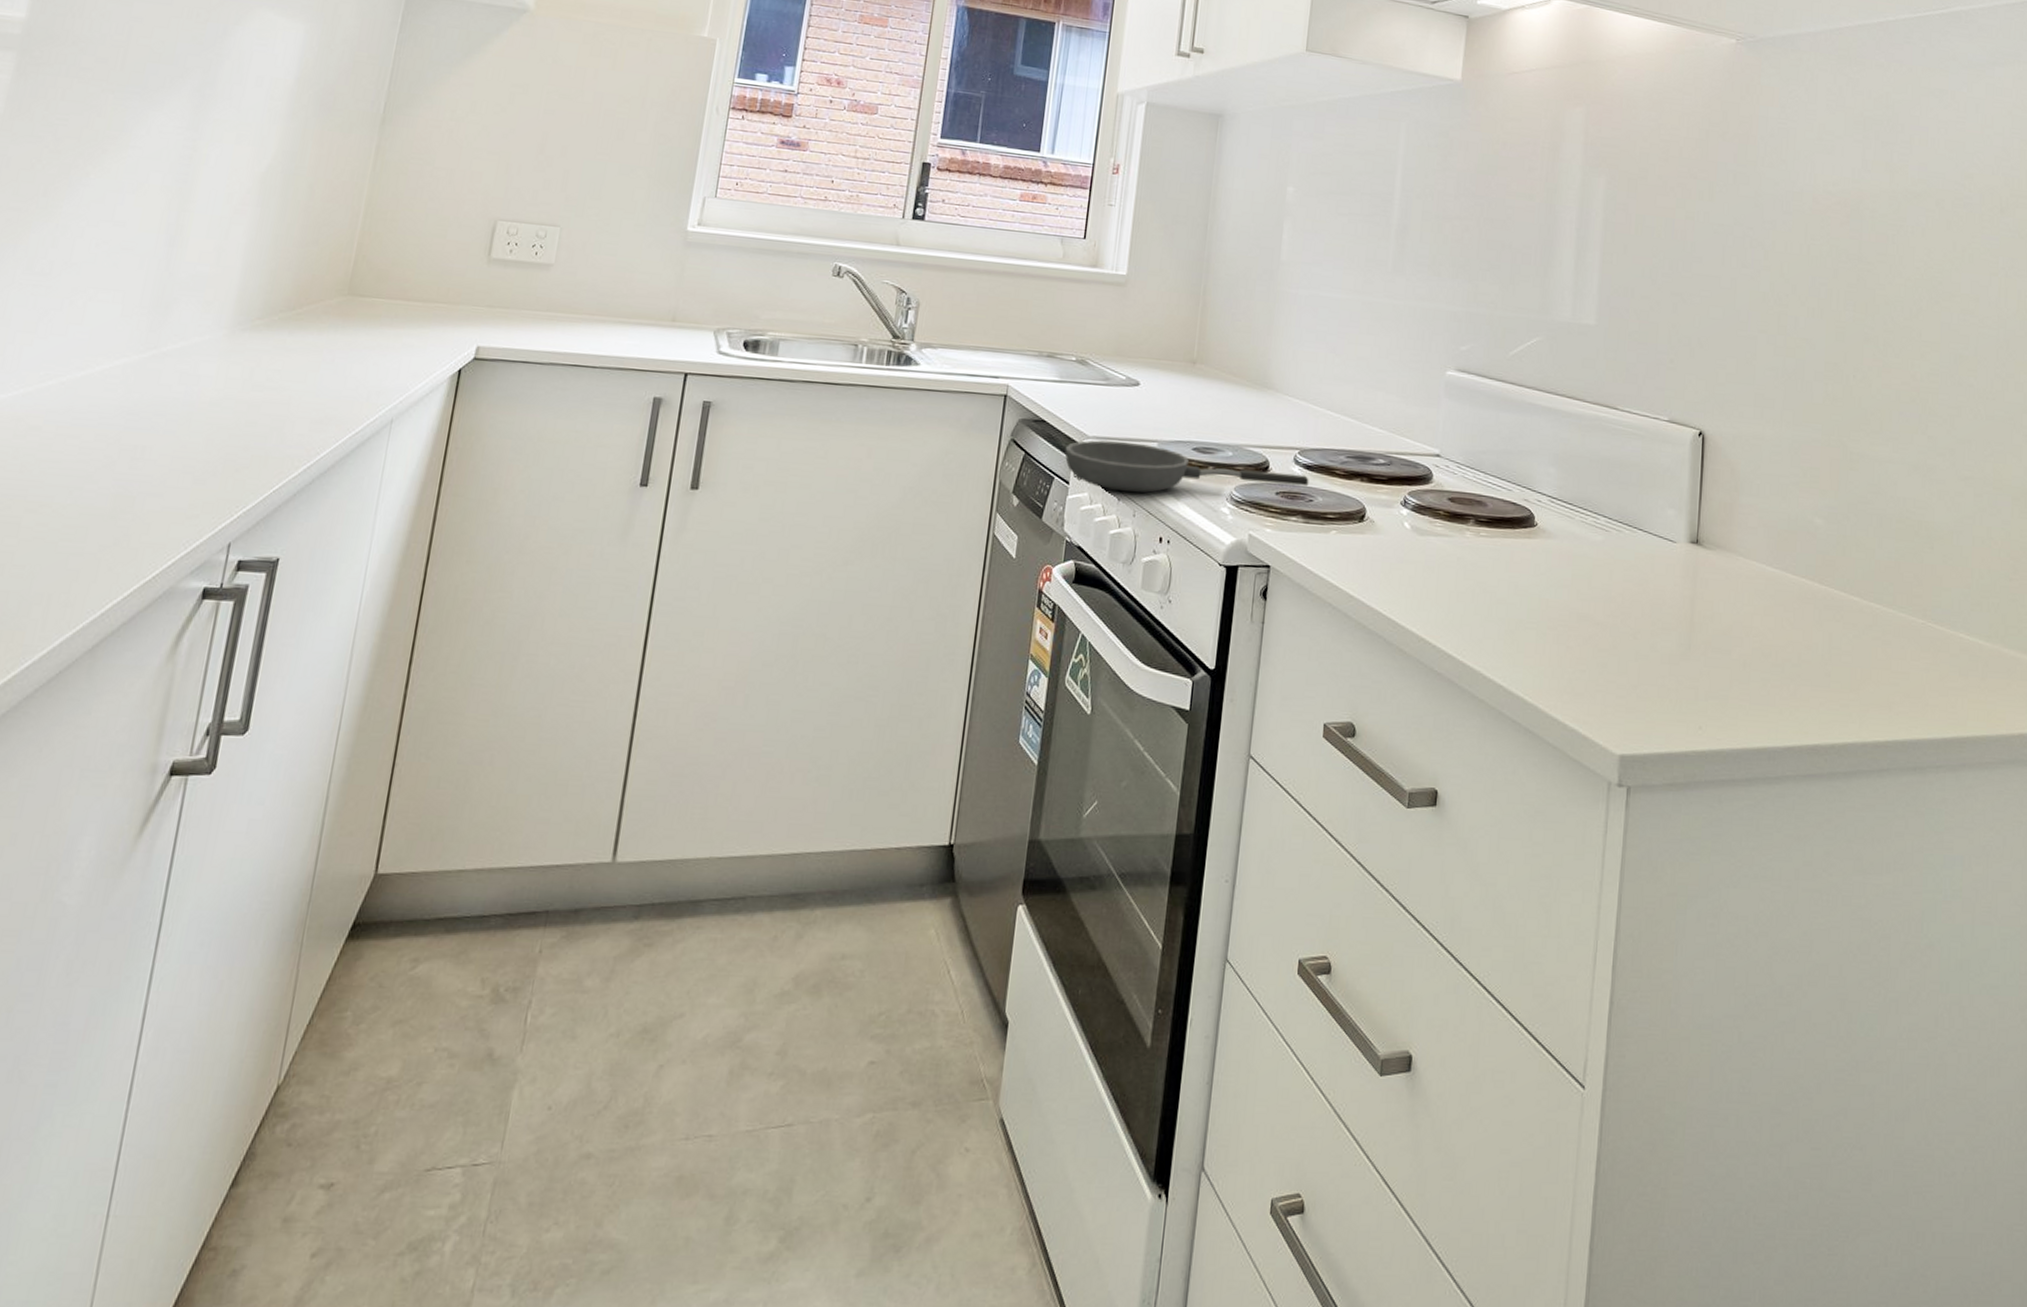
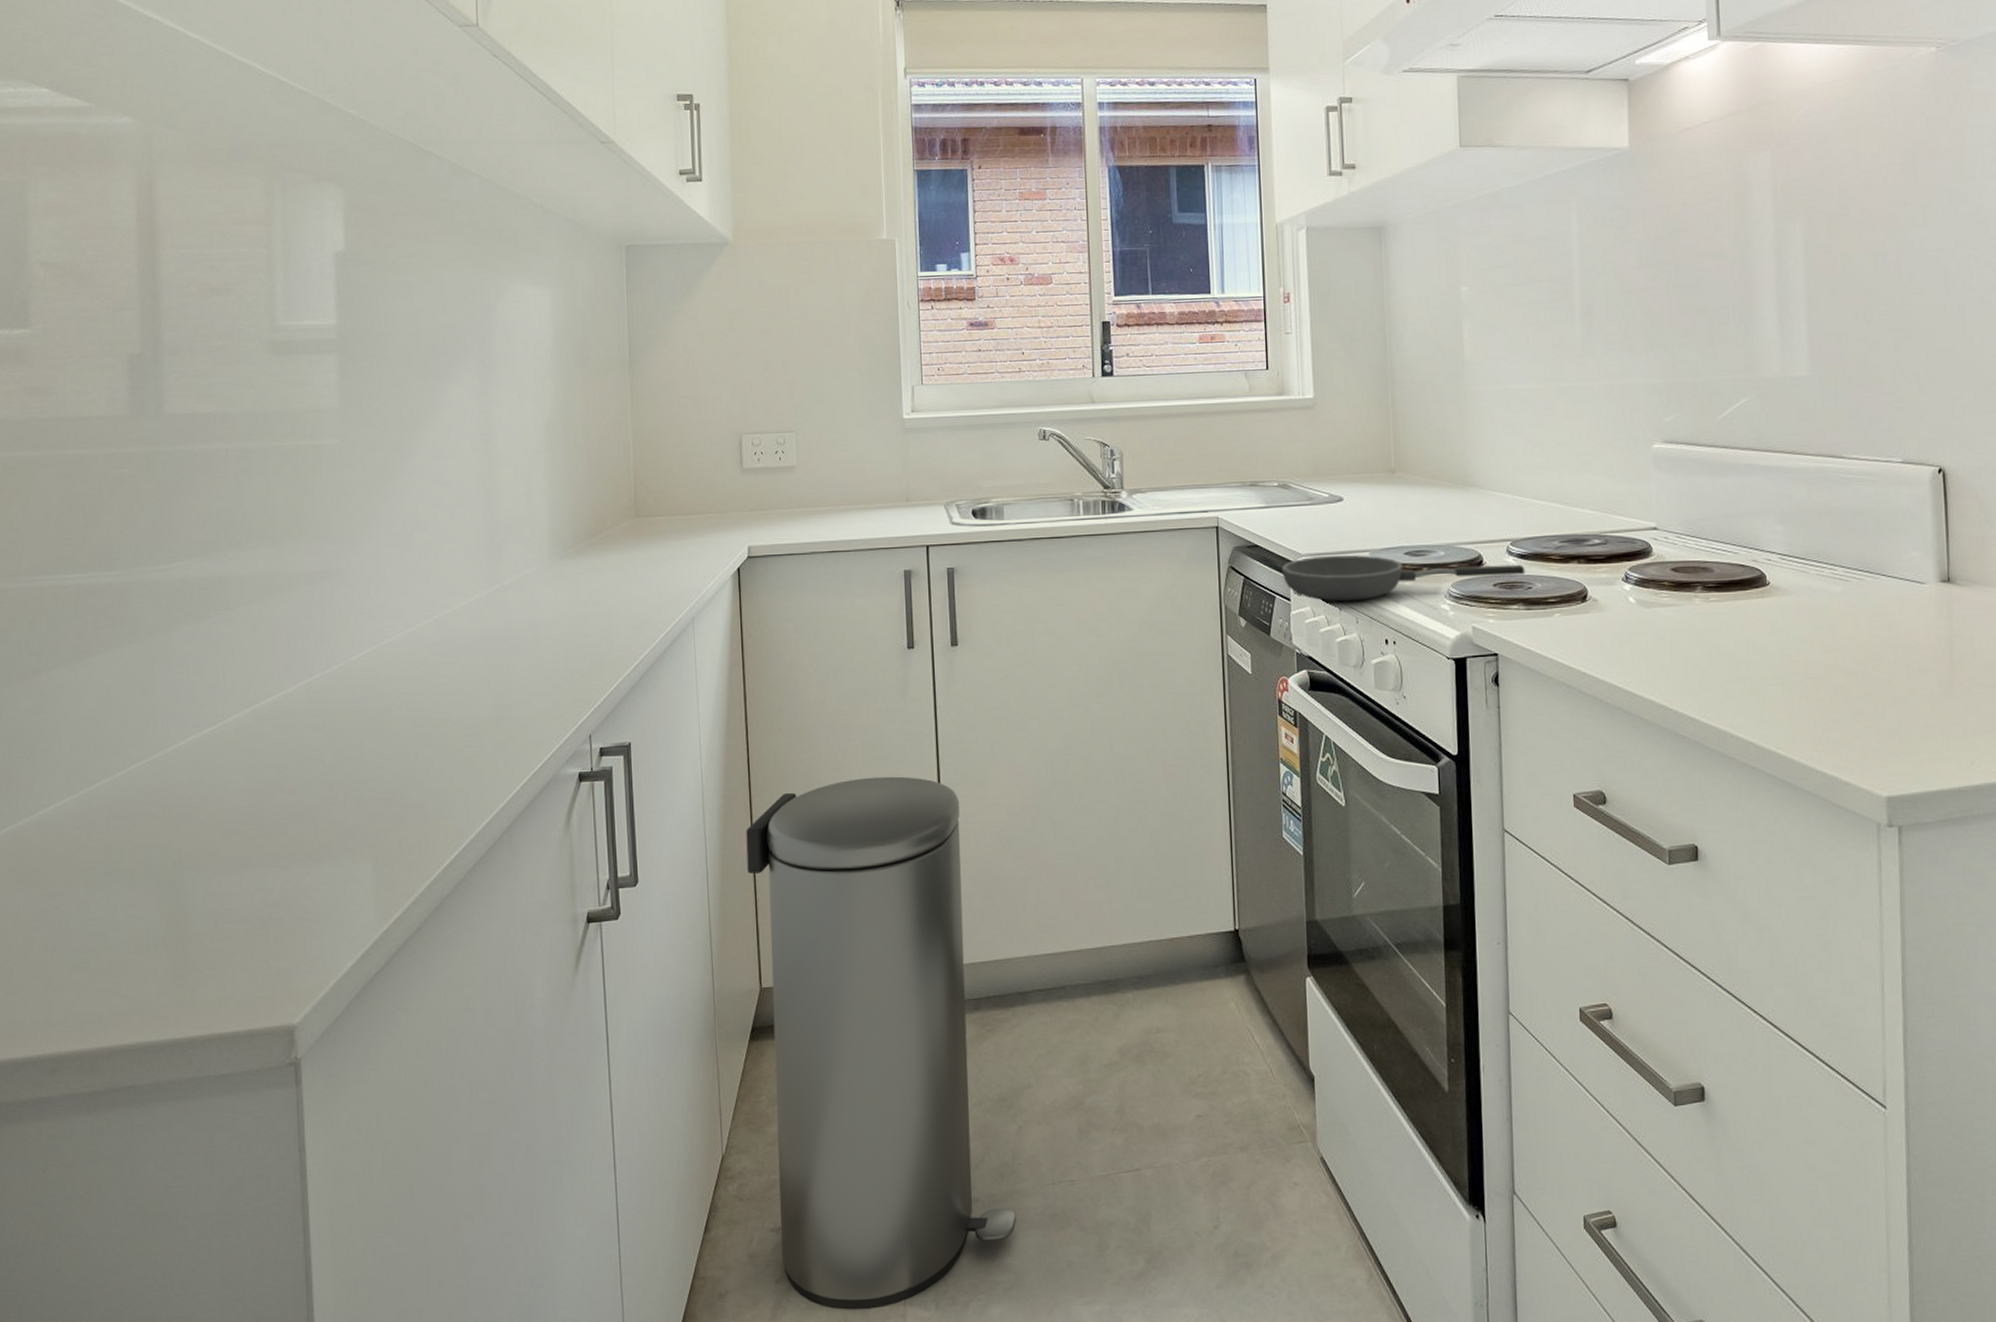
pedal bin: none [325,629,665,1296] -> present [746,776,1017,1310]

